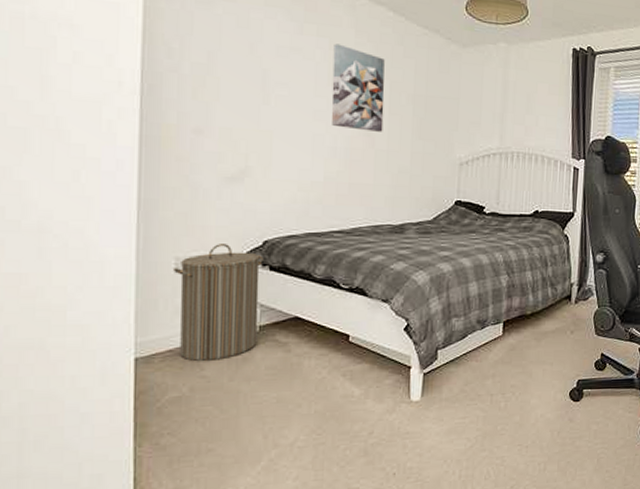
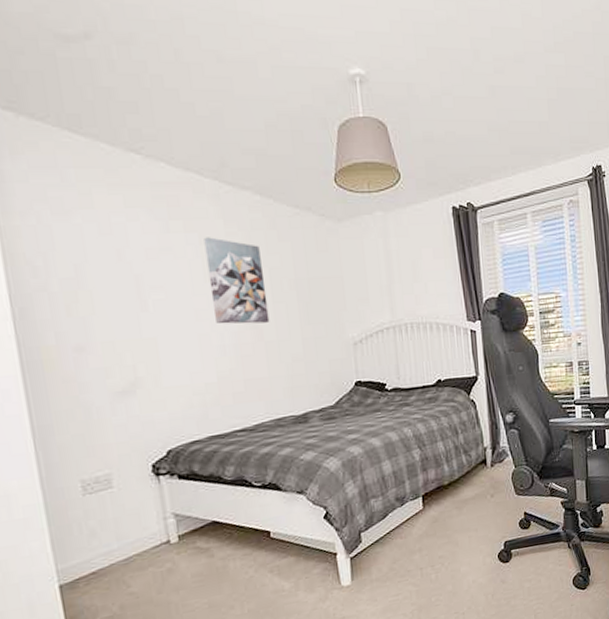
laundry hamper: present [174,244,263,361] -> none [81,459,179,580]

